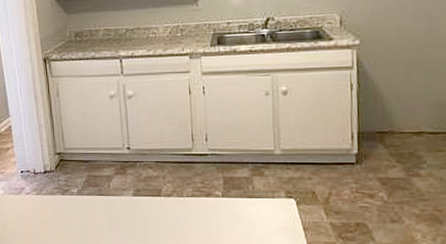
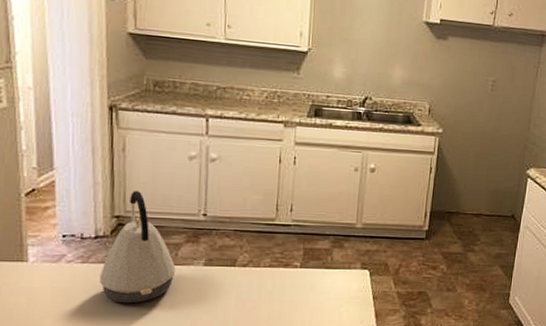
kettle: none [51,129,110,231] -> present [100,190,176,304]

